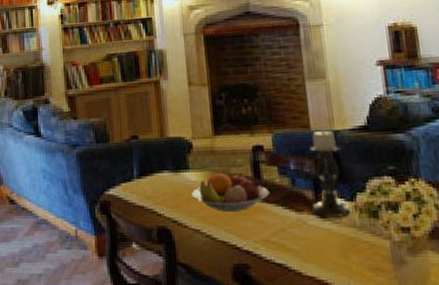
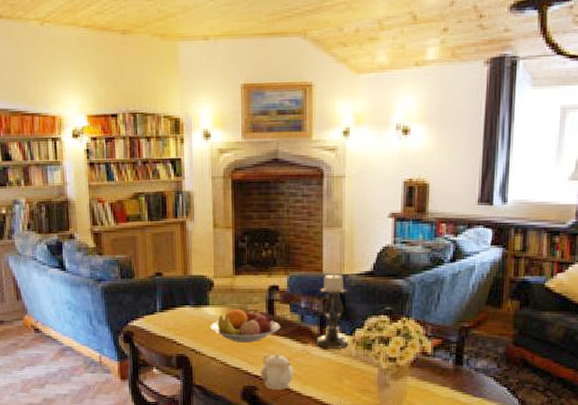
teapot: none [251,223,290,268] -> present [260,353,293,390]

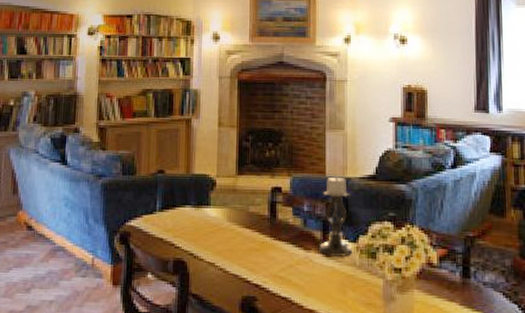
fruit bowl: present [210,309,280,342] -> none [210,210,282,247]
teapot: present [260,353,293,390] -> none [260,260,295,301]

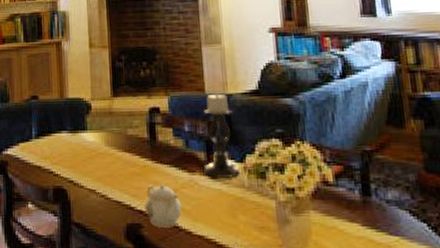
teapot: none [260,260,295,301] -> present [144,184,182,227]

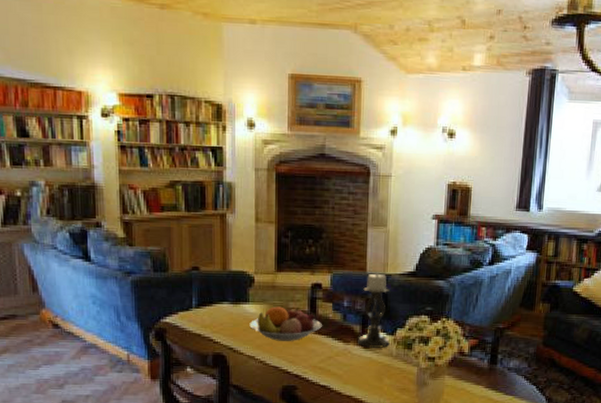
fruit bowl: none [88,134,164,172] -> present [249,306,322,341]
teapot: present [144,184,182,227] -> none [300,352,334,389]

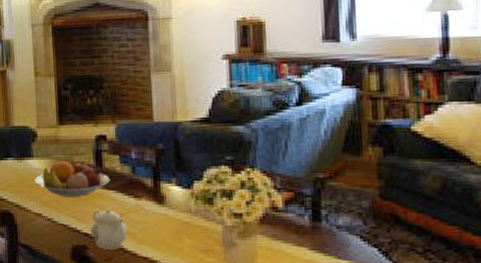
teapot: none [300,352,334,389] -> present [90,208,127,249]
candle holder: present [358,272,390,348] -> none [150,120,187,203]

